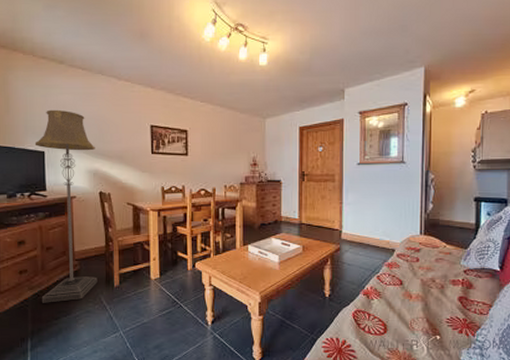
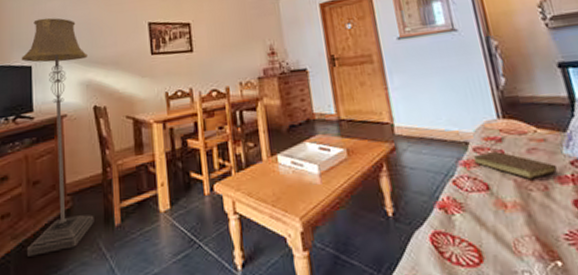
book: none [396,257,453,281] -> present [473,149,557,180]

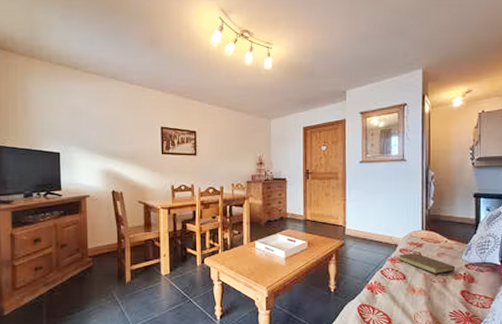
floor lamp: present [21,18,94,257] -> none [50,113,110,299]

